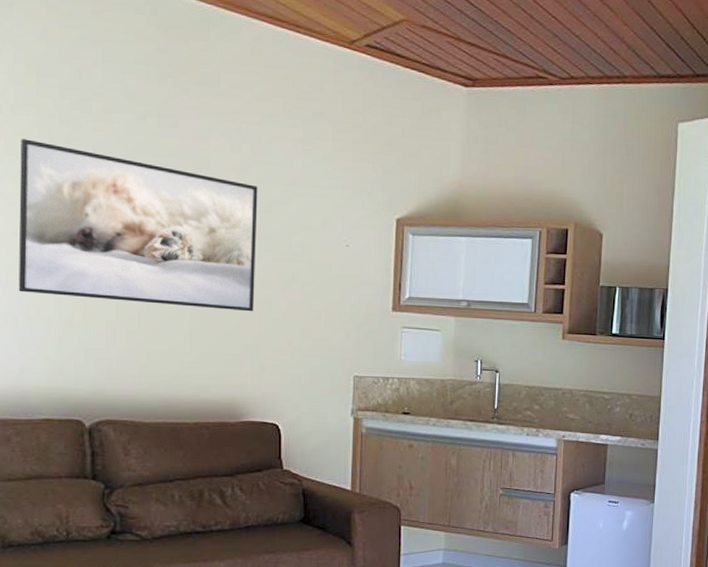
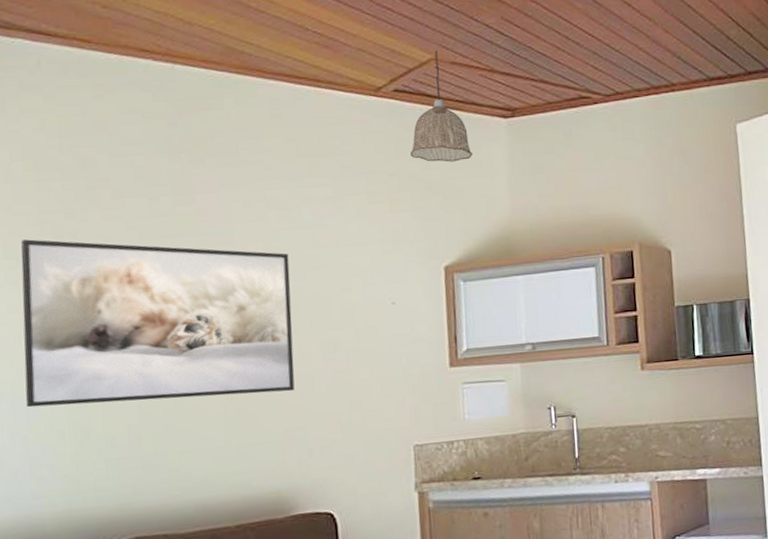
pendant lamp: none [375,12,432,122] -> present [410,51,472,162]

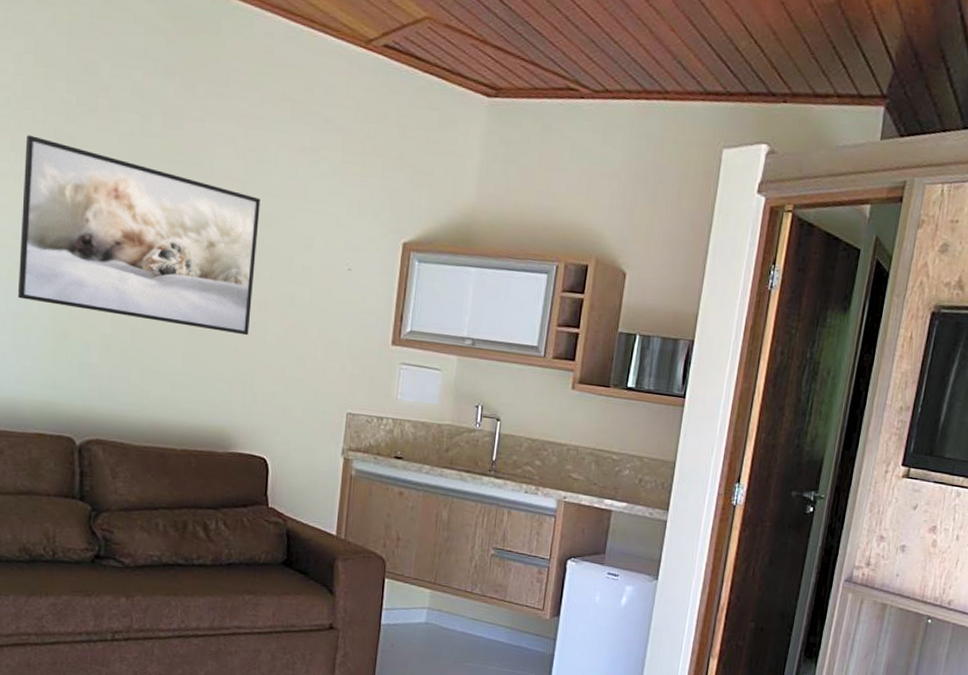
pendant lamp: present [410,51,472,162] -> none [389,9,450,135]

